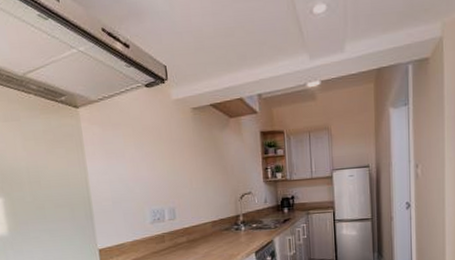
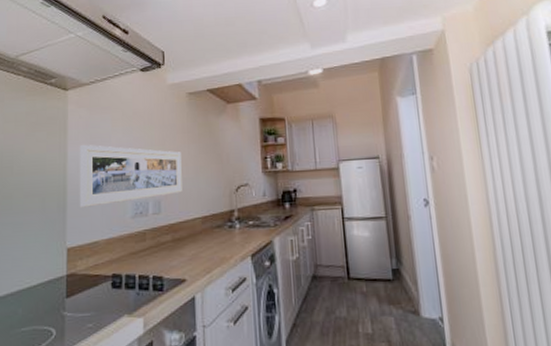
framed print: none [98,159,193,216] -> present [80,144,182,208]

